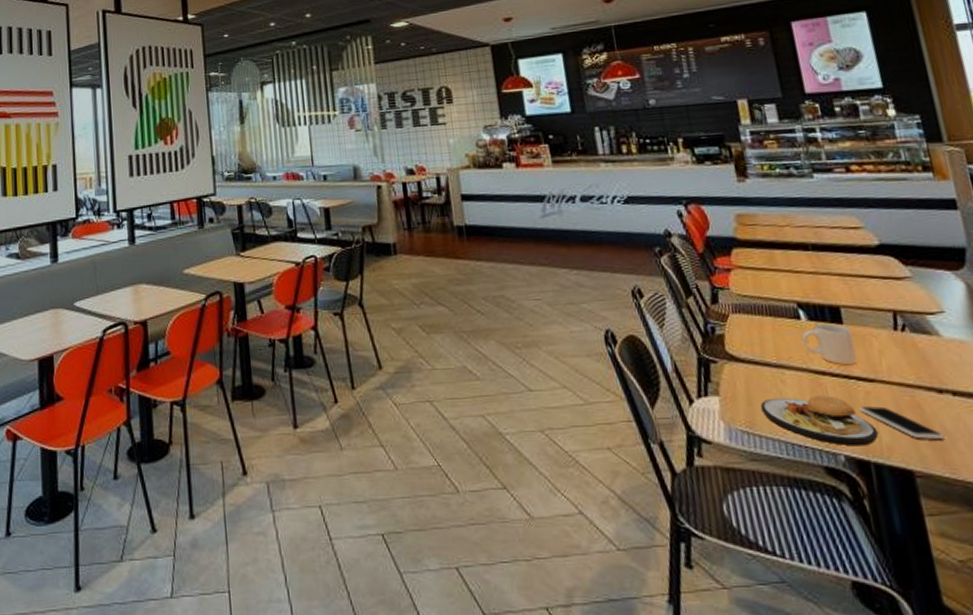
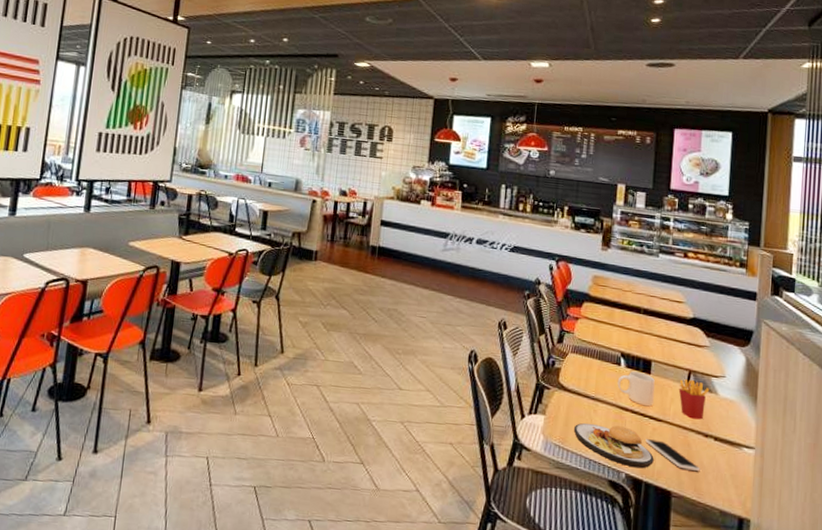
french fries: none [883,322,929,372] -> present [678,378,710,420]

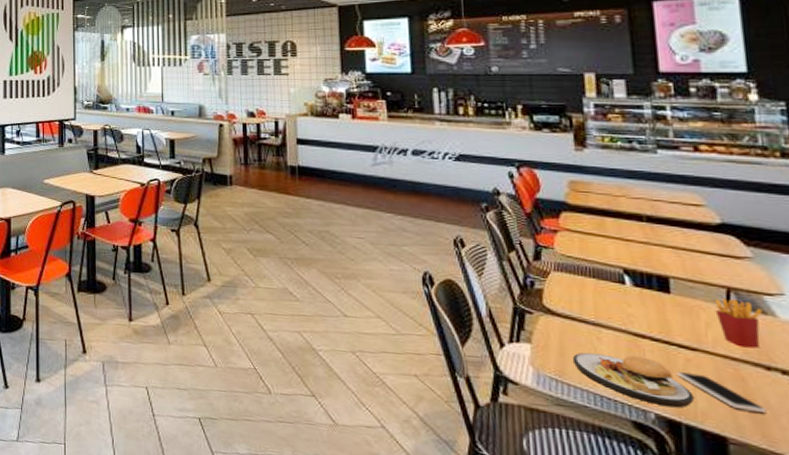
cup: present [617,371,656,407] -> none [623,290,682,333]

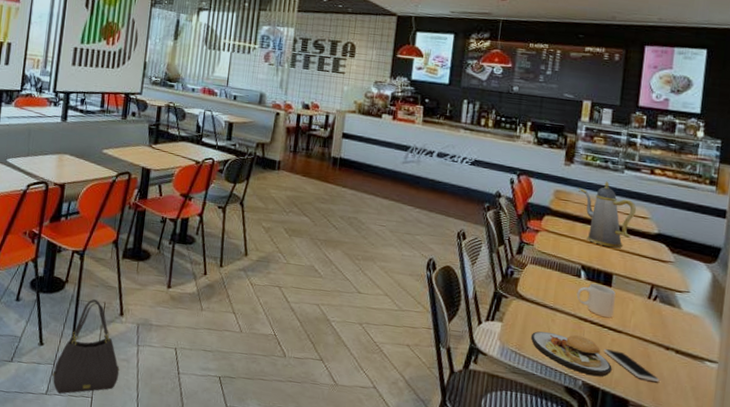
handbag: none [21,337,90,441] -> present [52,299,120,394]
coffee pot: none [598,165,685,245] -> present [578,181,637,248]
cup: none [623,290,682,333] -> present [576,283,617,319]
french fries: present [714,297,763,348] -> none [640,292,673,333]

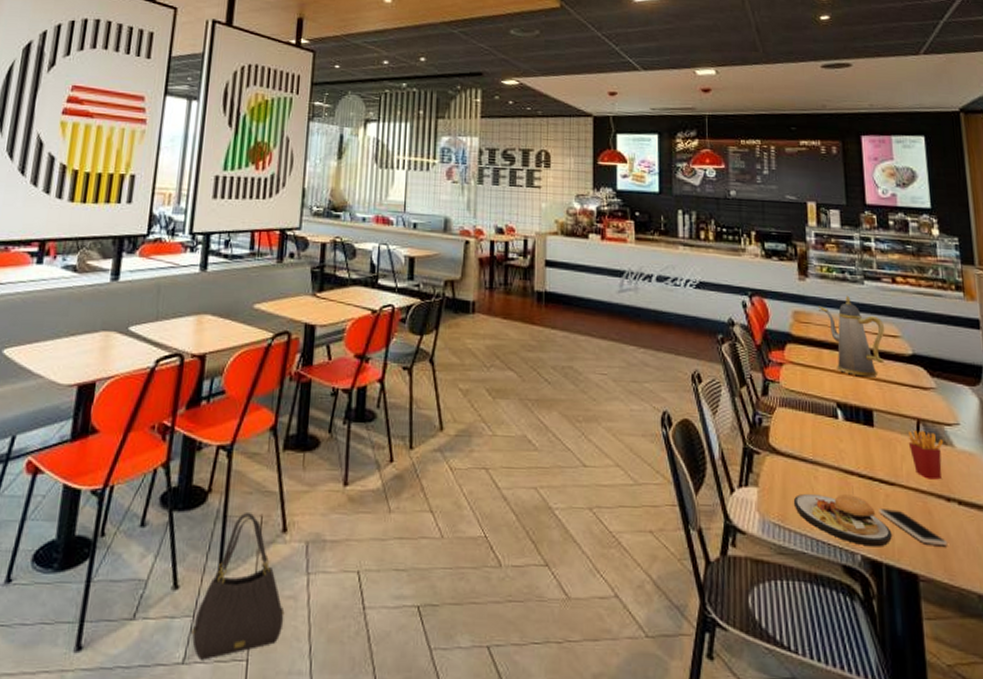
cup: present [576,283,617,319] -> none [836,425,883,468]
french fries: none [640,292,673,333] -> present [907,429,944,480]

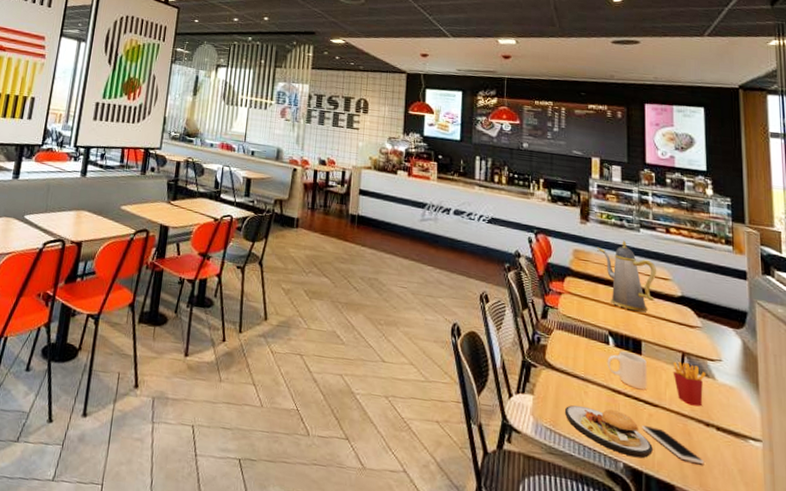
handbag: present [191,513,285,660] -> none [60,369,133,480]
cup: none [836,425,883,468] -> present [607,351,648,391]

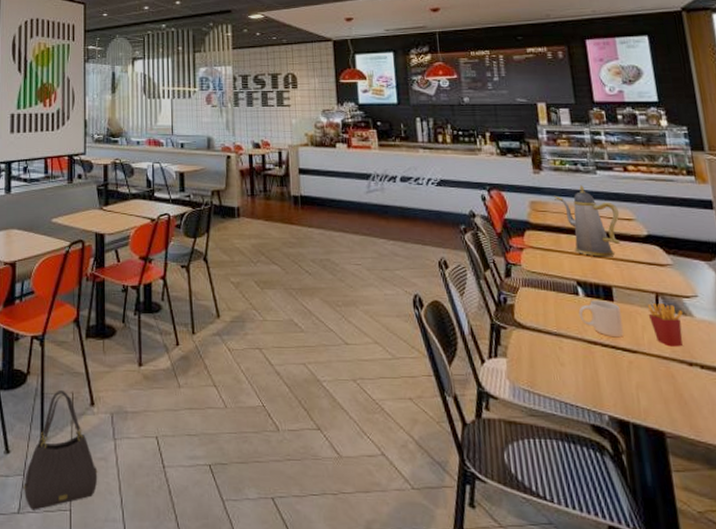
handbag: none [60,369,133,480] -> present [23,391,98,510]
burger: present [564,403,653,459] -> none [540,354,638,408]
smartphone: present [642,425,705,465] -> none [623,374,692,407]

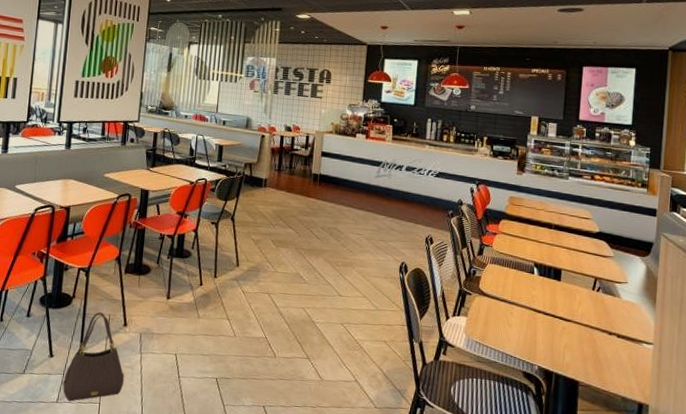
coffee pot: present [553,185,621,257] -> none [529,187,580,247]
cup: present [578,300,625,338] -> none [531,279,565,309]
french fries: present [647,302,683,347] -> none [585,284,614,320]

